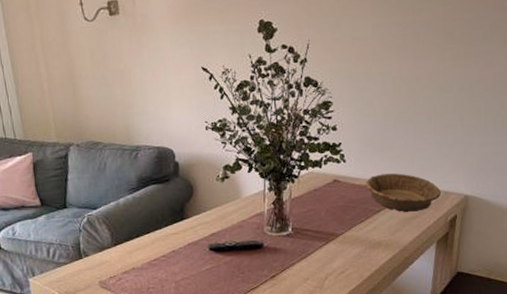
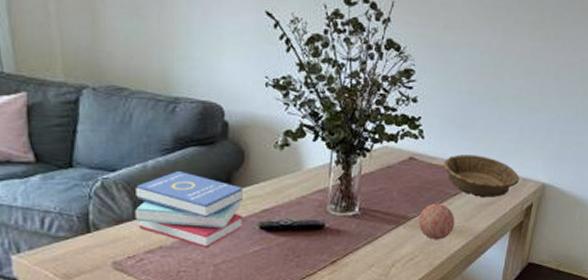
book: none [112,206,195,267] -> present [134,171,243,247]
decorative ball: none [347,220,381,254] -> present [419,203,455,240]

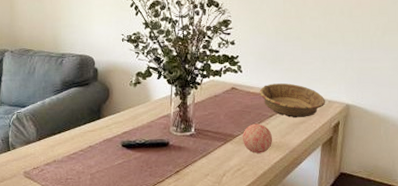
book: present [134,171,243,247] -> none [37,106,110,161]

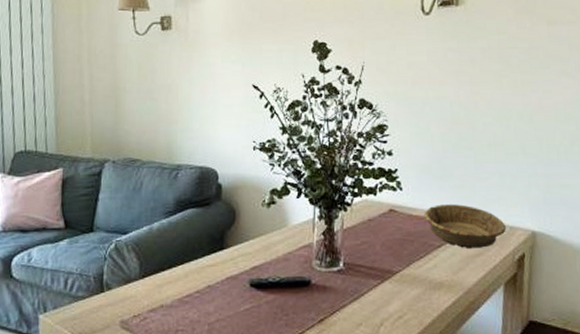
decorative ball: present [243,123,273,153] -> none [404,256,443,296]

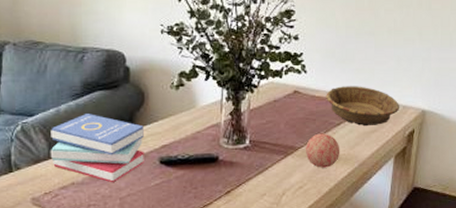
book: none [141,232,234,305] -> present [50,114,144,182]
decorative ball: none [404,256,443,296] -> present [306,133,340,168]

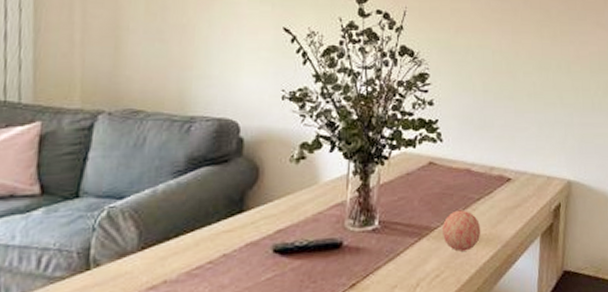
book: present [50,114,144,182] -> none [139,194,256,278]
decorative bowl: present [326,86,399,126] -> none [464,155,543,200]

